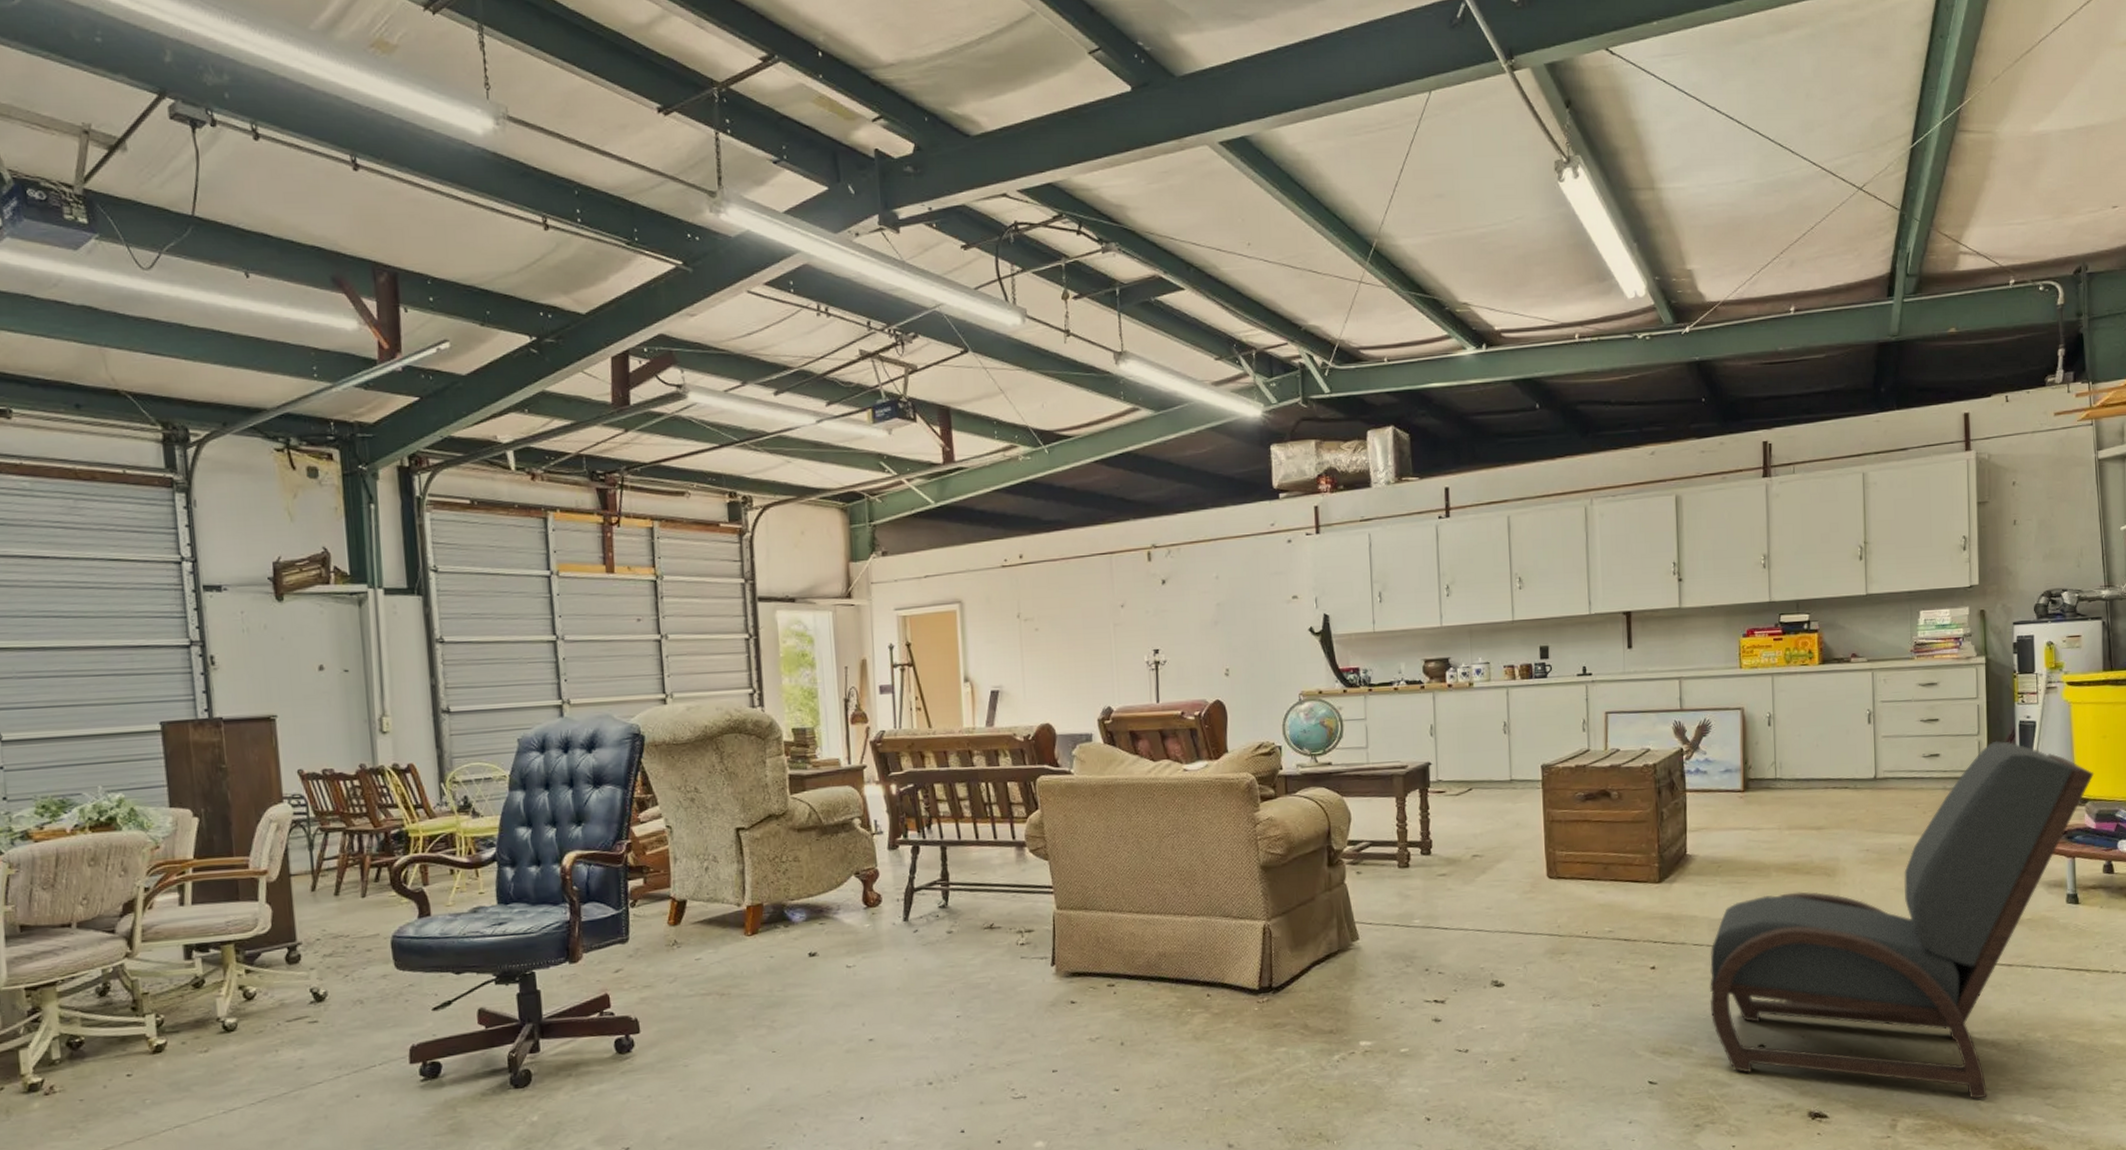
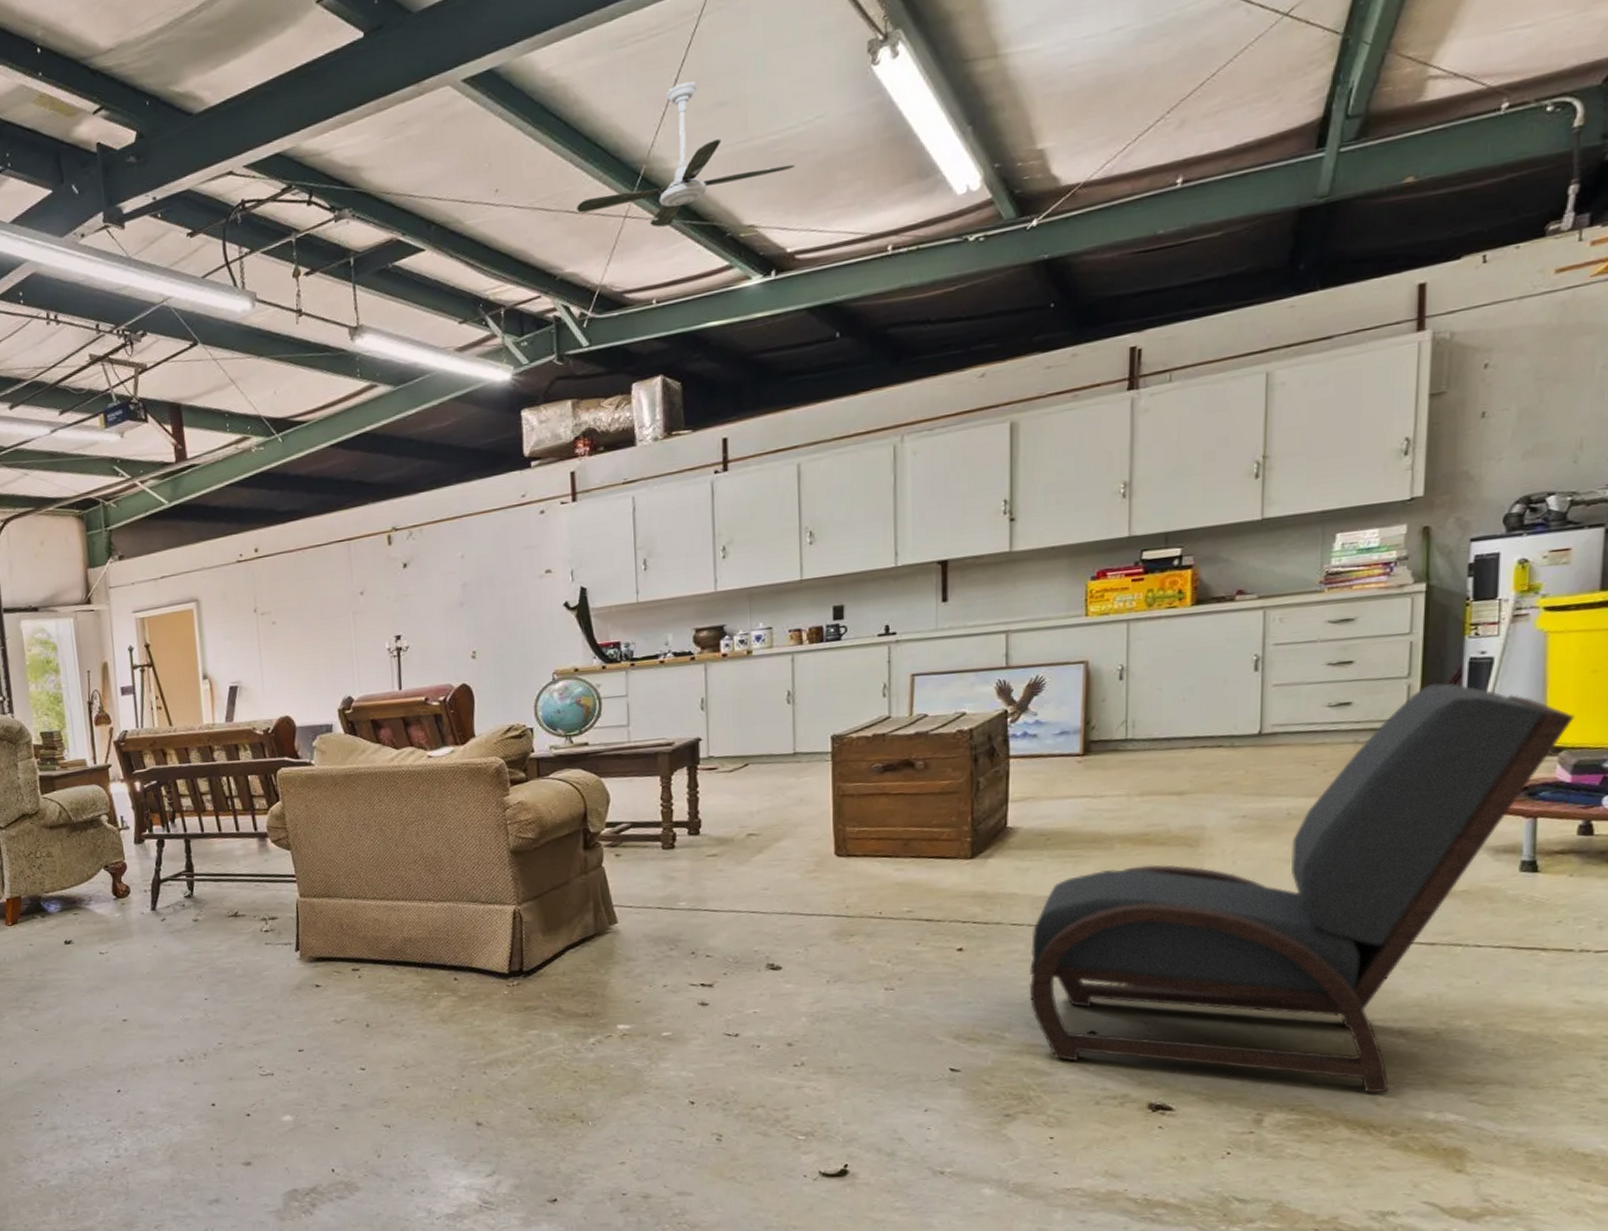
ceiling fan: none [1319,172,1499,295] -> present [577,81,795,228]

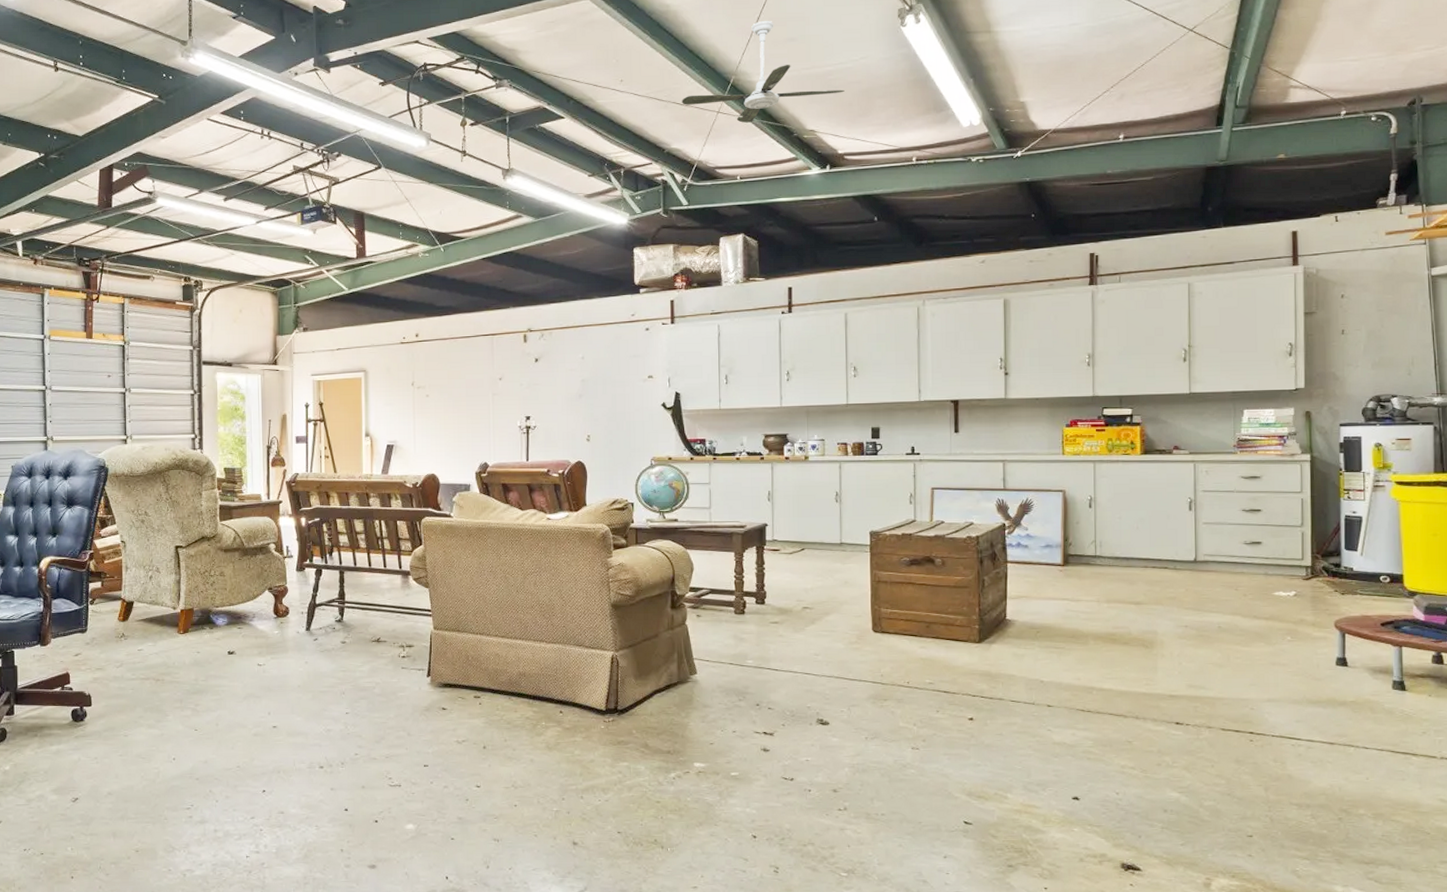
lounge chair: present [1029,683,1576,1093] -> none [1025,532,1424,867]

